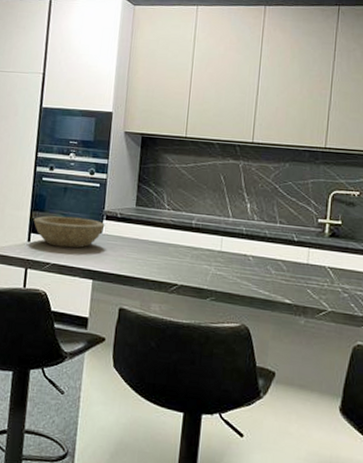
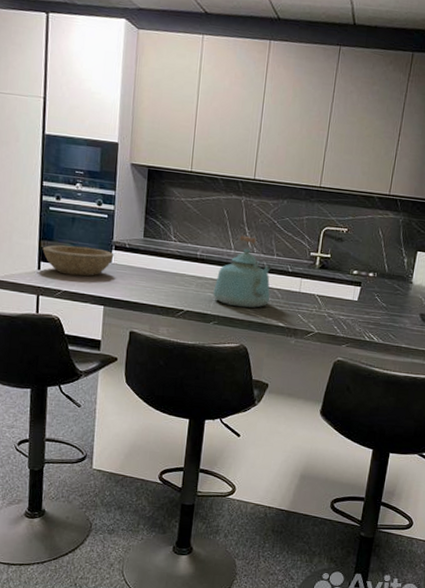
kettle: none [210,201,274,283] -> present [213,235,271,308]

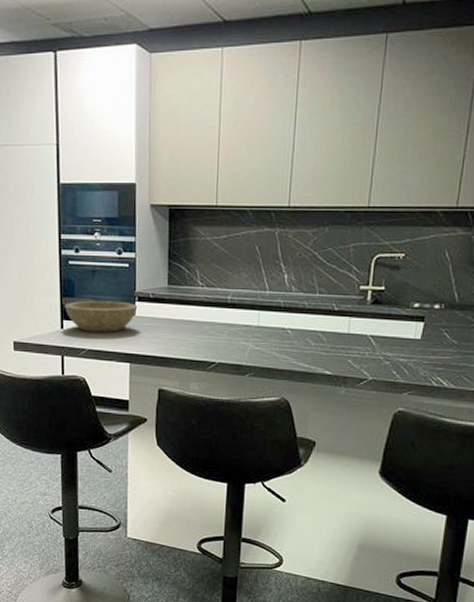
kettle: present [213,235,271,308] -> none [247,272,314,356]

